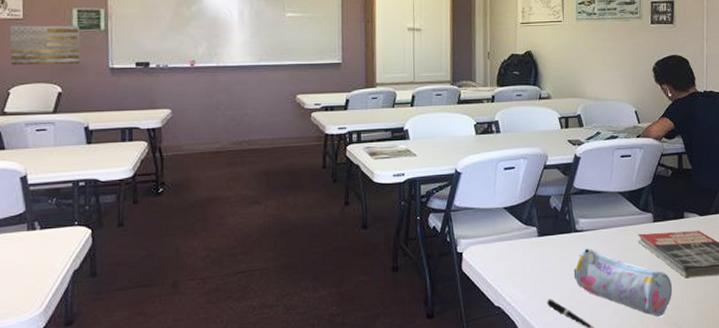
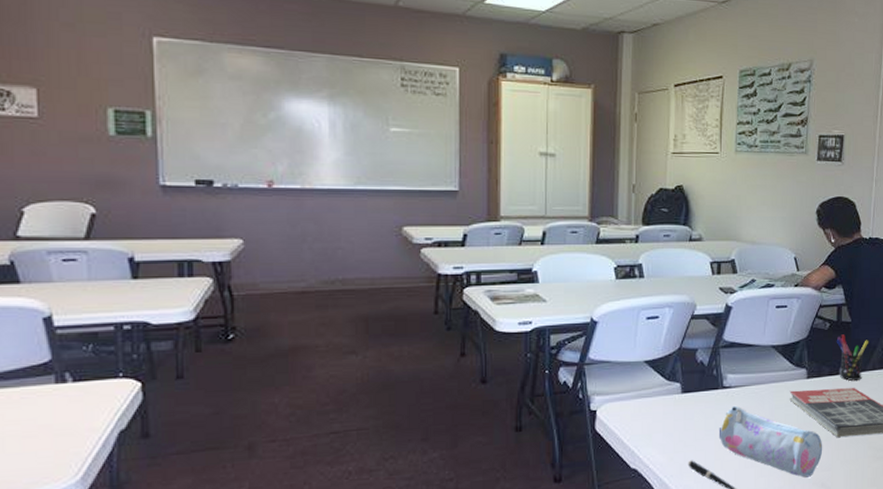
wall art: present [9,25,80,65] -> none [20,125,120,178]
pen holder: none [679,181,711,224] -> present [836,334,869,381]

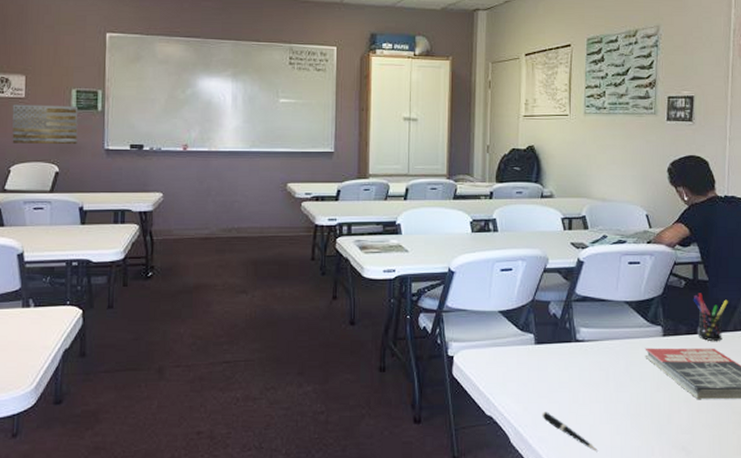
wall art: none [20,125,120,178] -> present [12,104,78,144]
pencil case: present [718,405,823,478] -> none [572,360,683,439]

